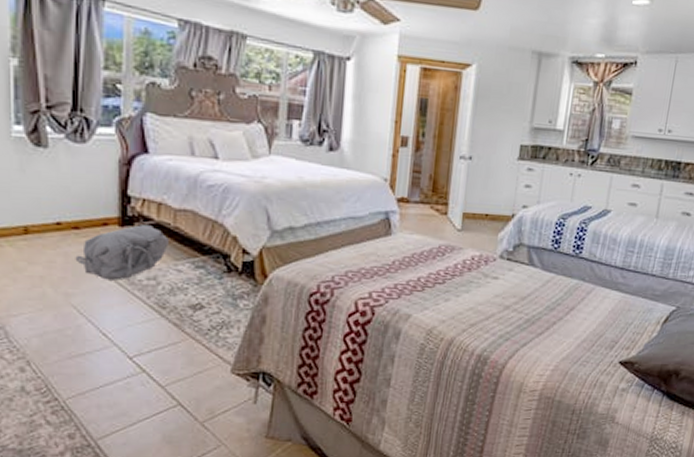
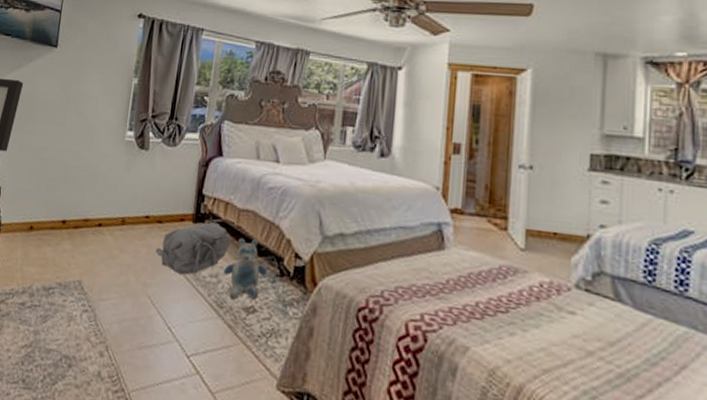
polar bear: none [163,237,214,300] -> present [223,237,268,300]

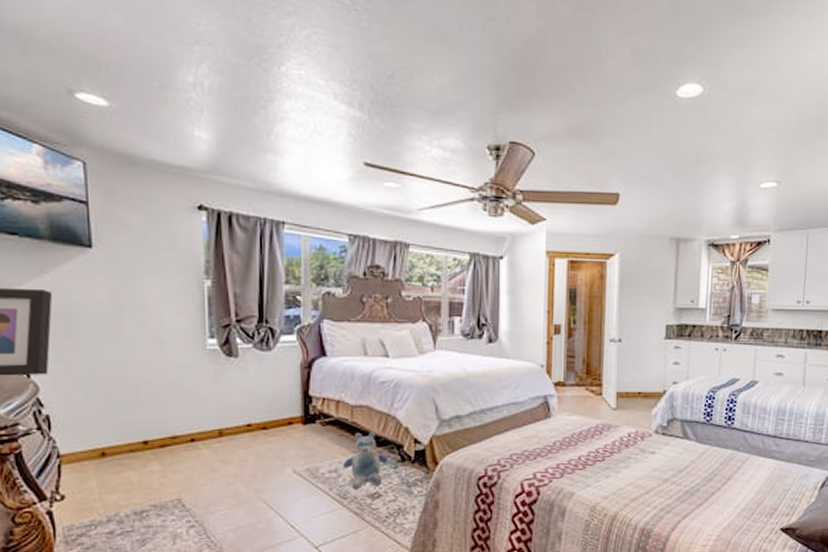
duffel bag: present [155,222,232,275] -> none [264,422,347,475]

